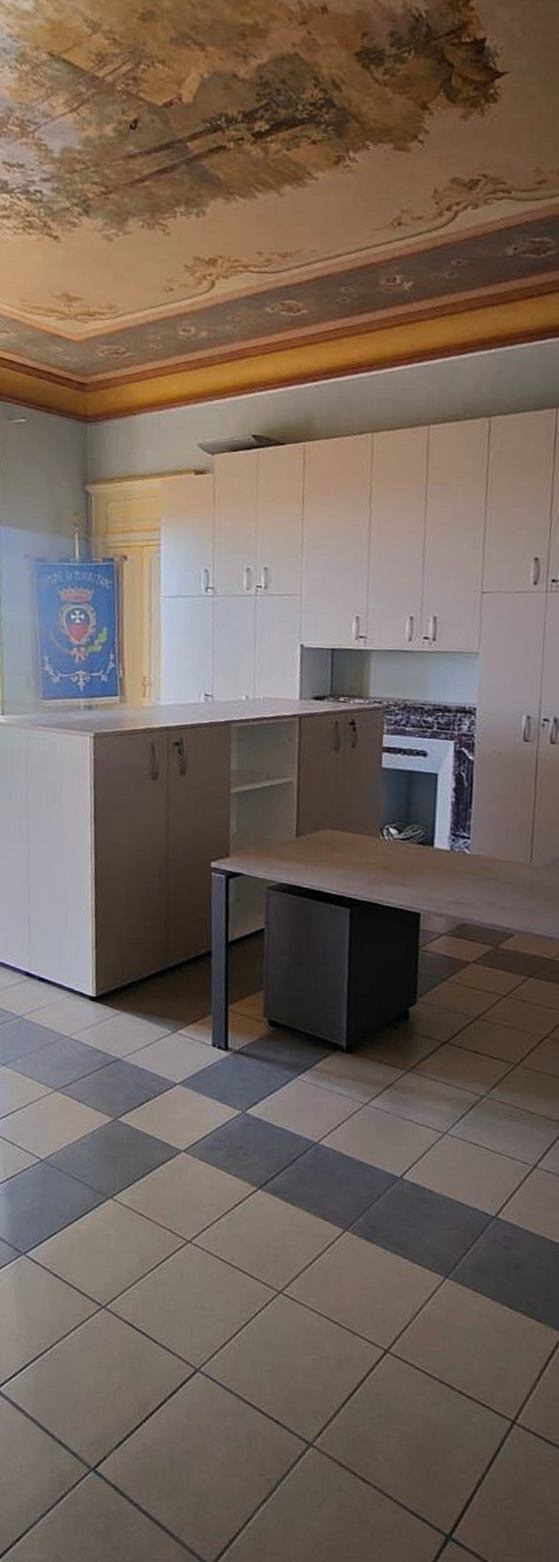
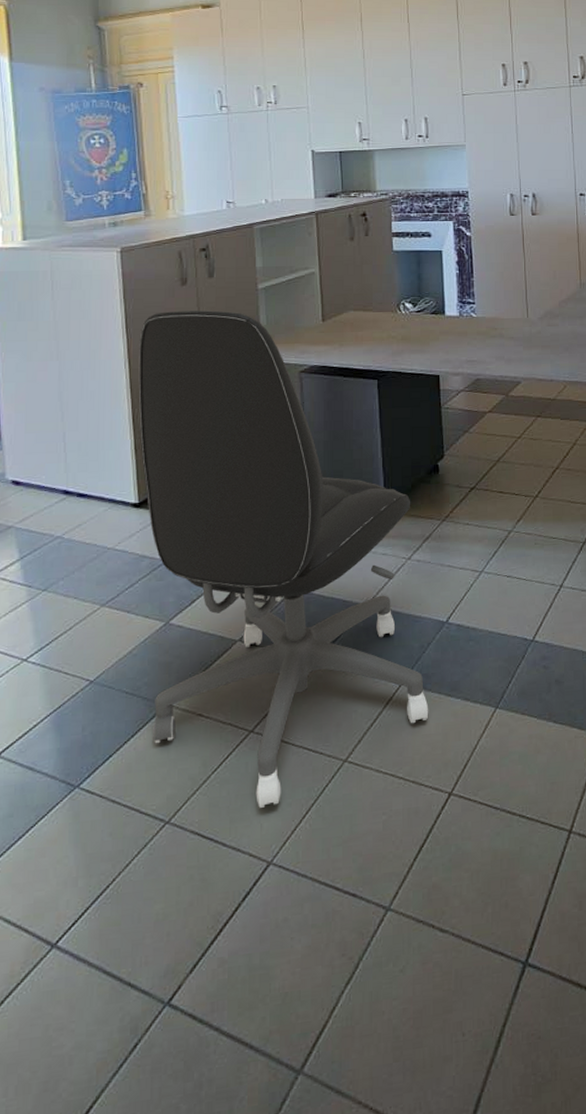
office chair: none [95,805,374,1317] -> present [138,310,429,808]

